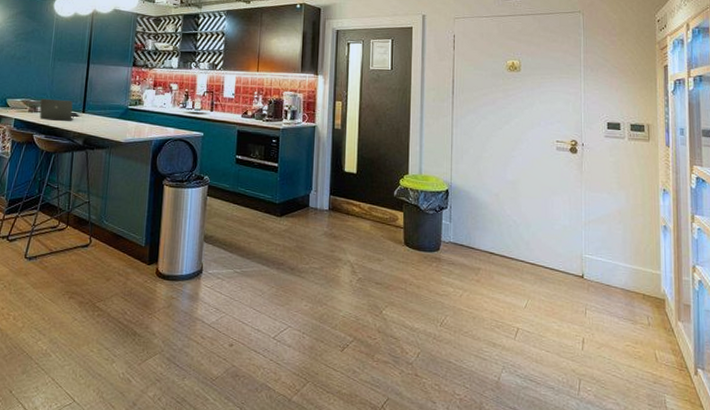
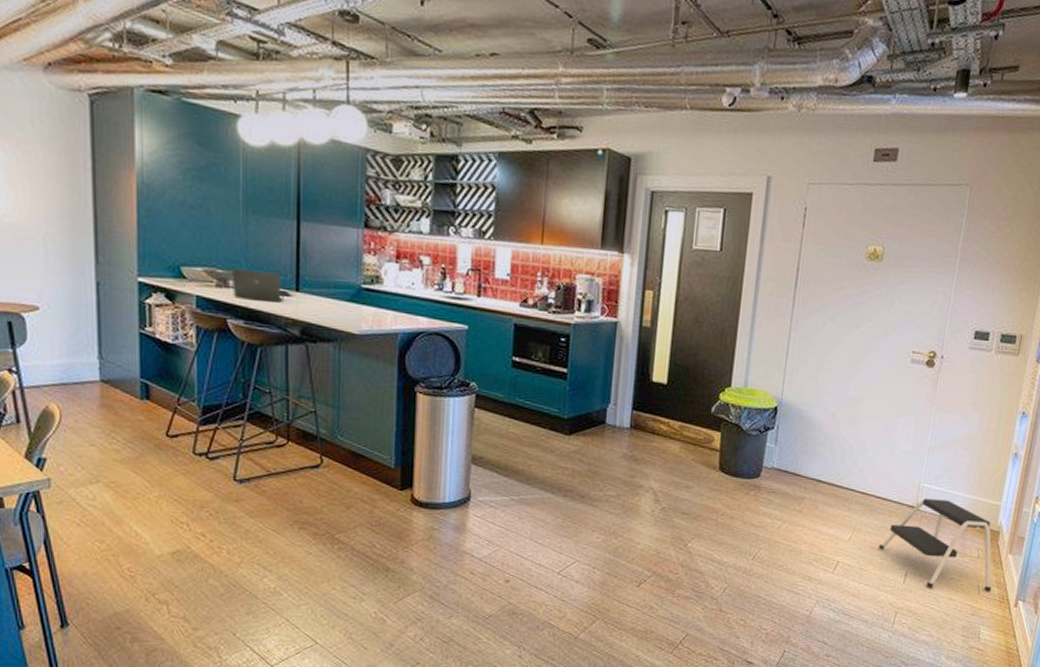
step stool: none [553,268,668,359] -> present [879,498,992,592]

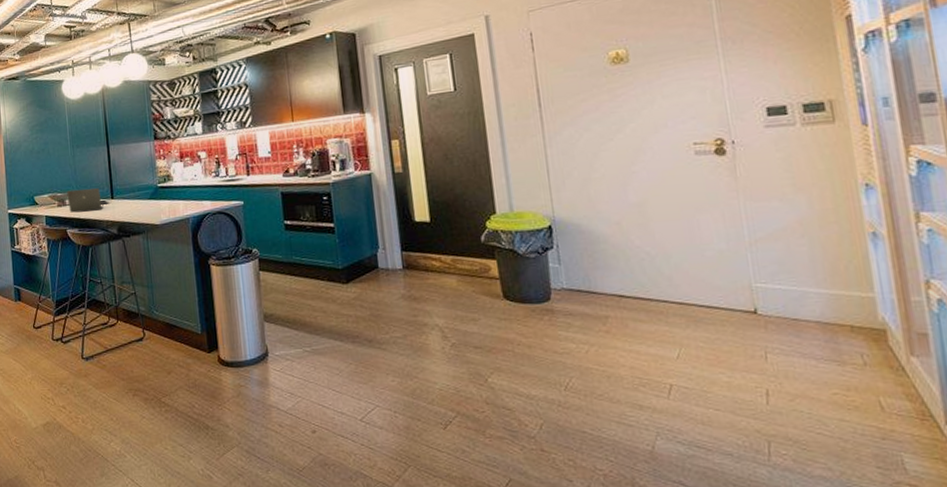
step stool: present [879,498,992,592] -> none [719,298,900,408]

